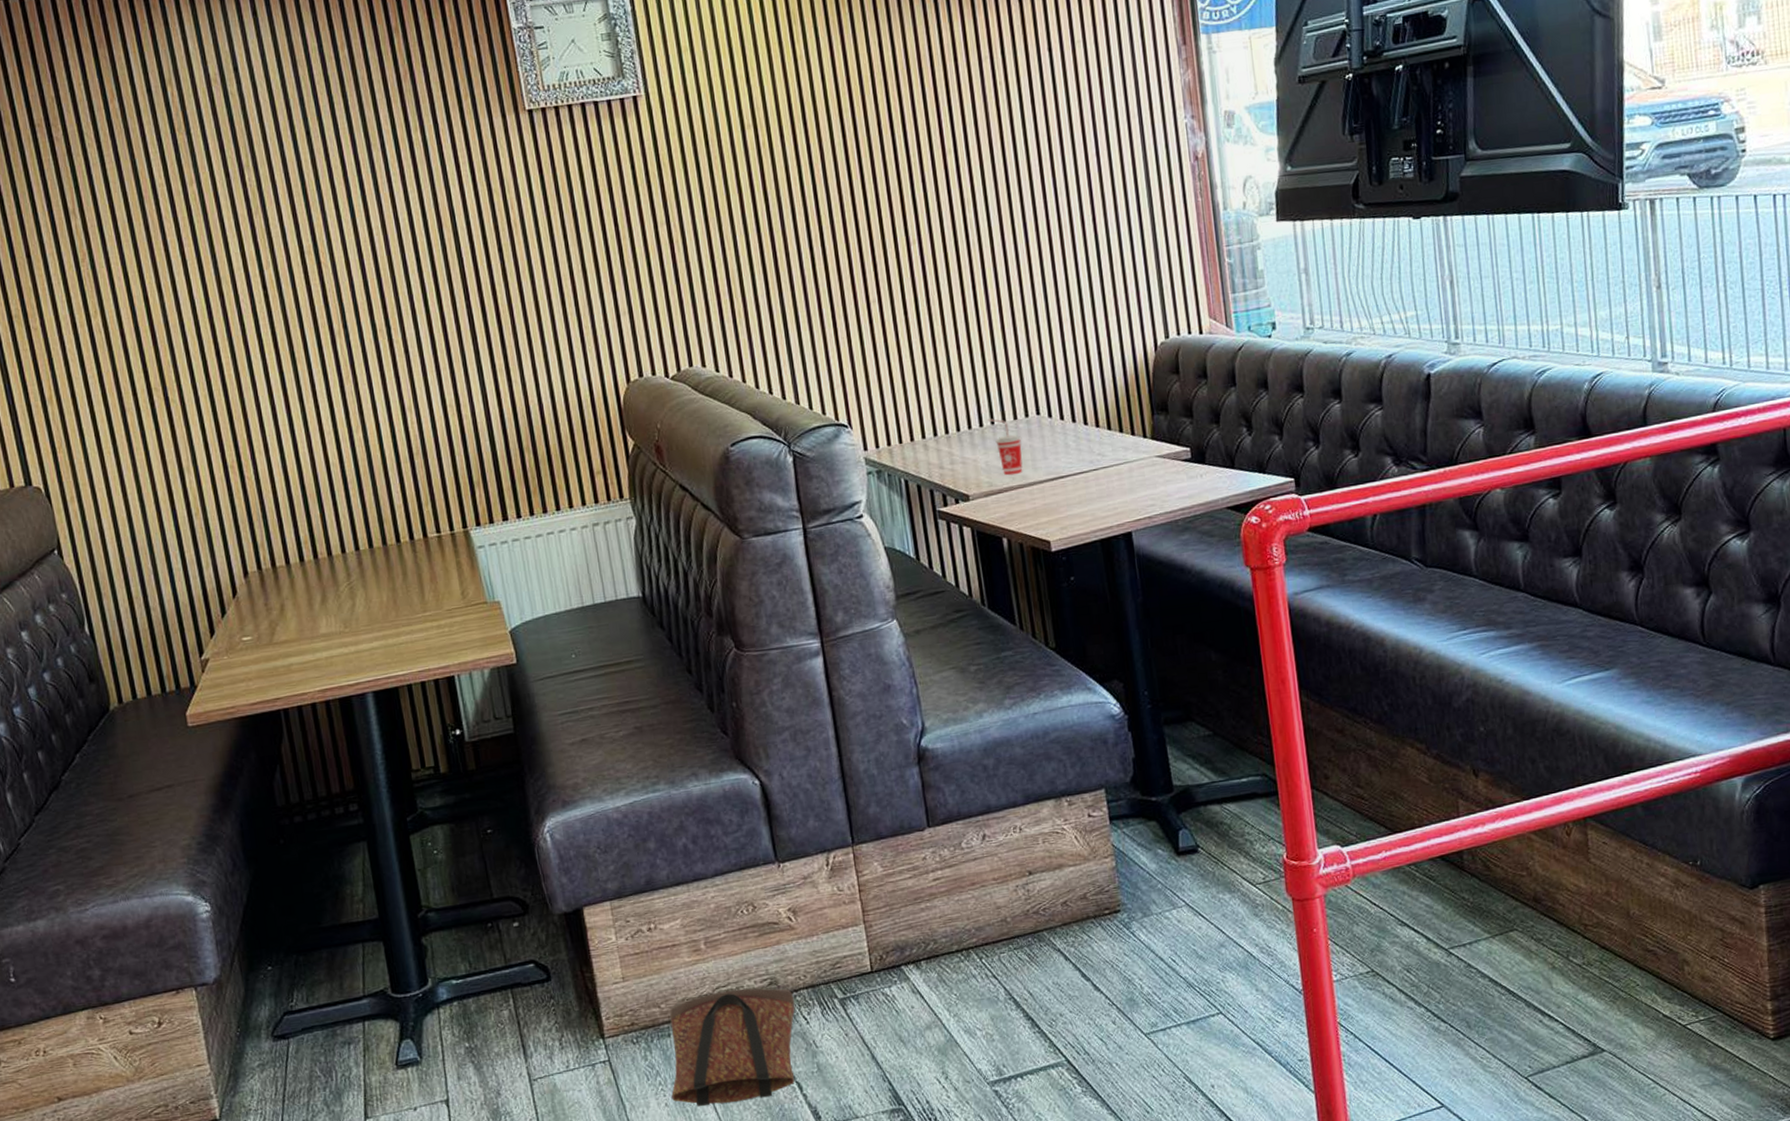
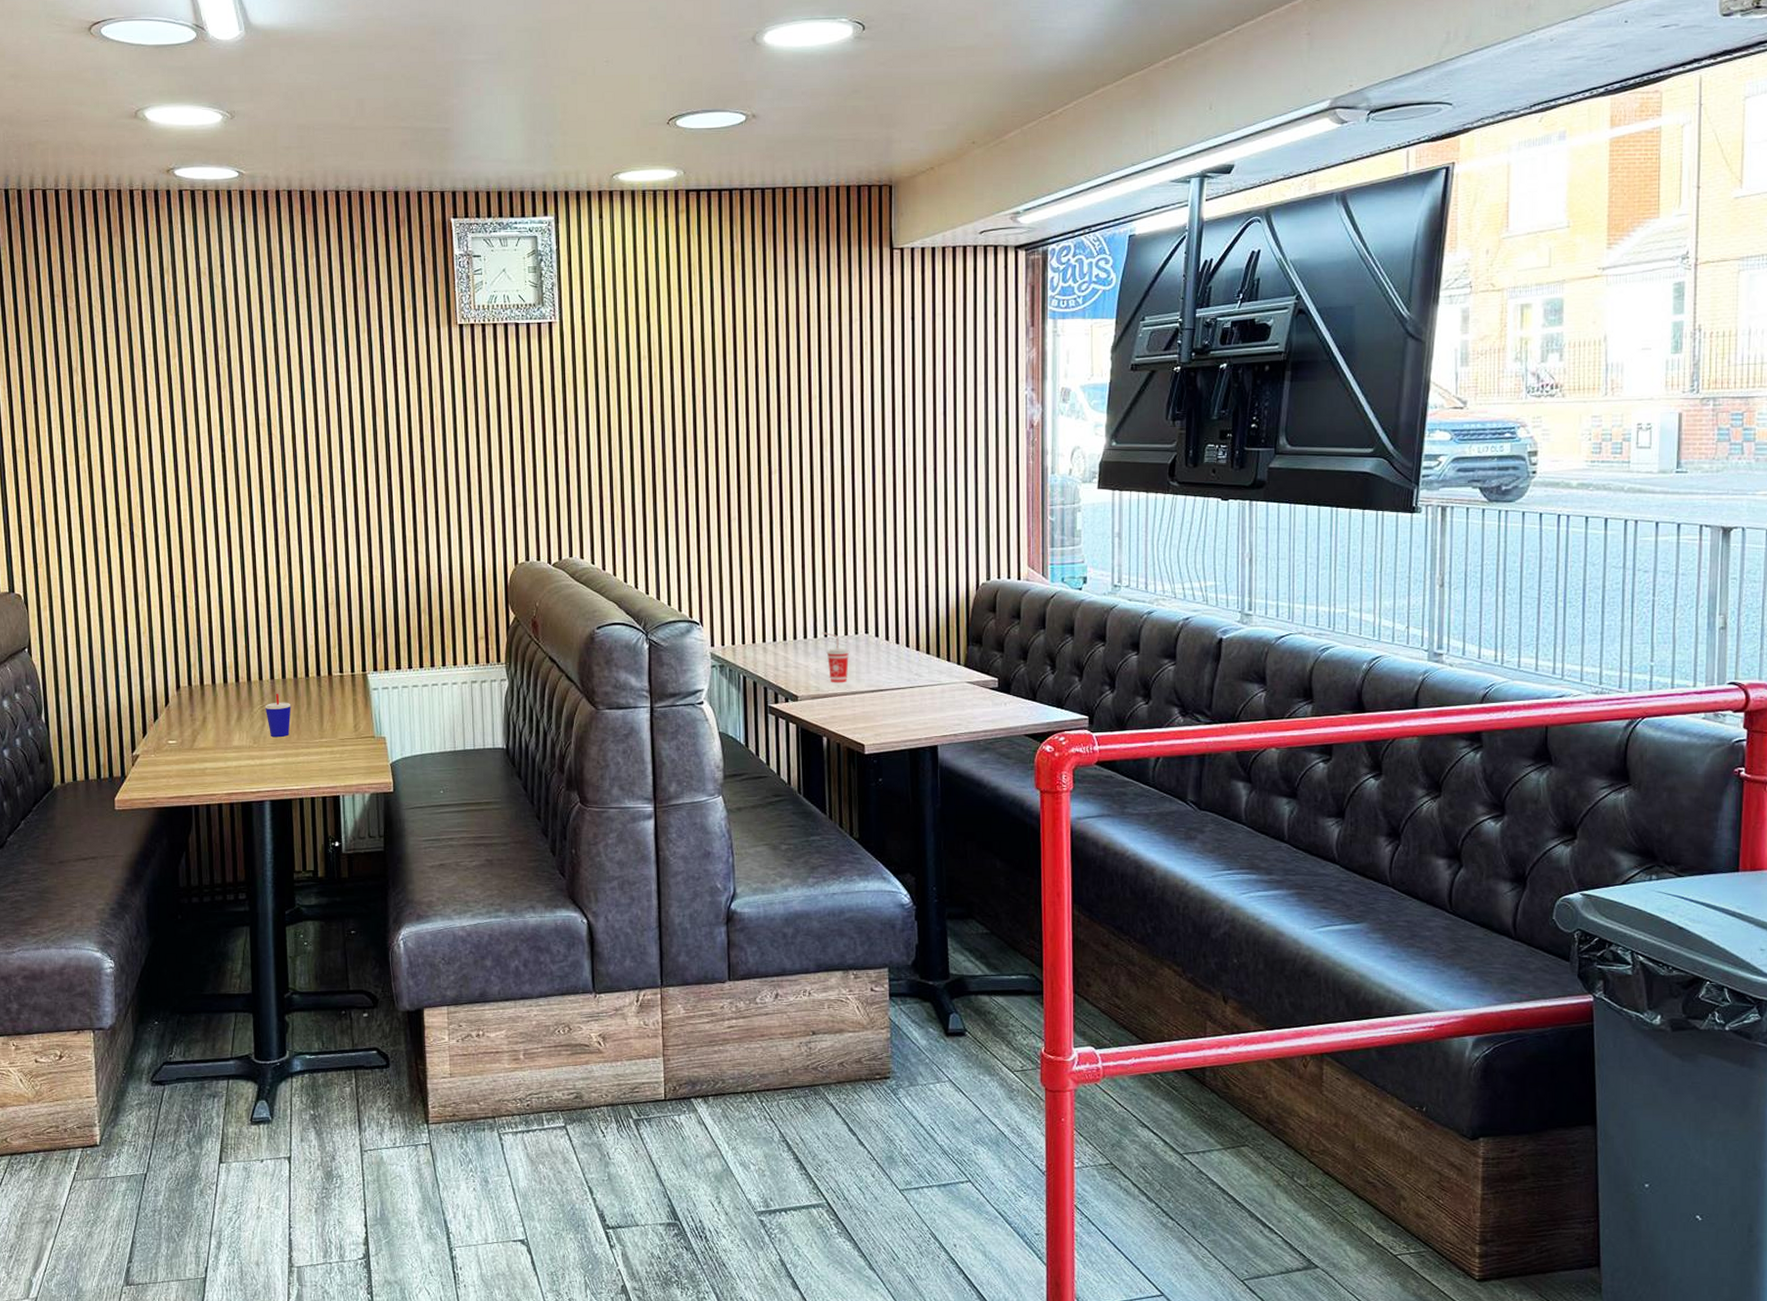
beverage cup: none [352,566,386,618] -> present [265,693,291,738]
shopping bag: present [669,988,796,1106] -> none [480,1098,595,1196]

